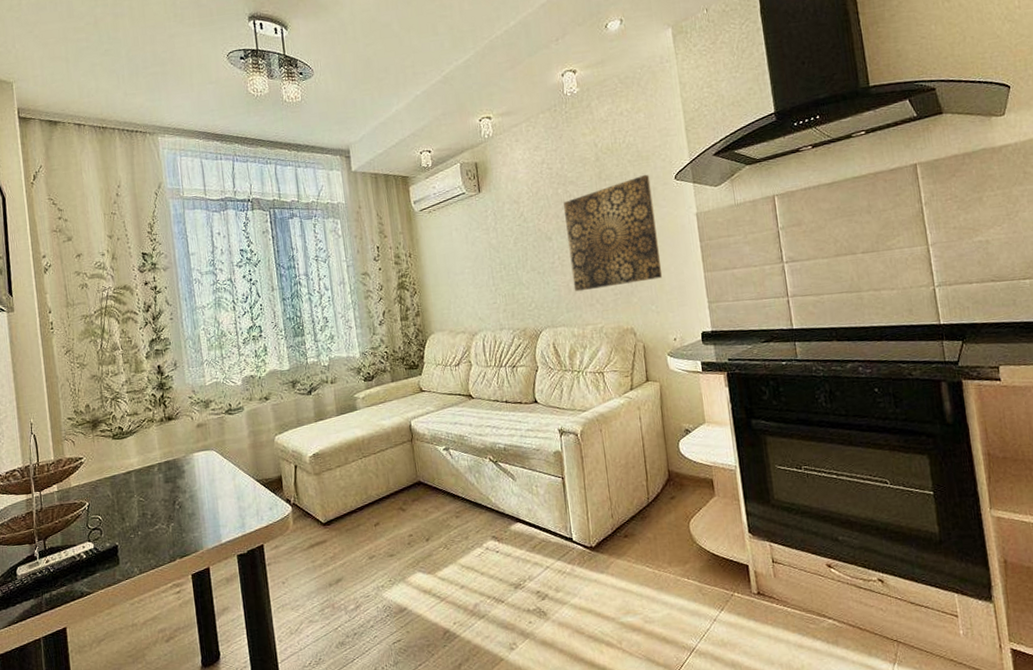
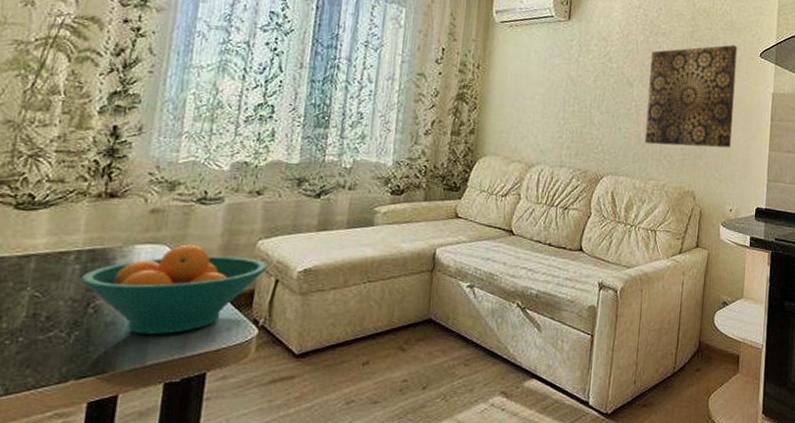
fruit bowl: none [165,447,286,520] -> present [80,244,268,335]

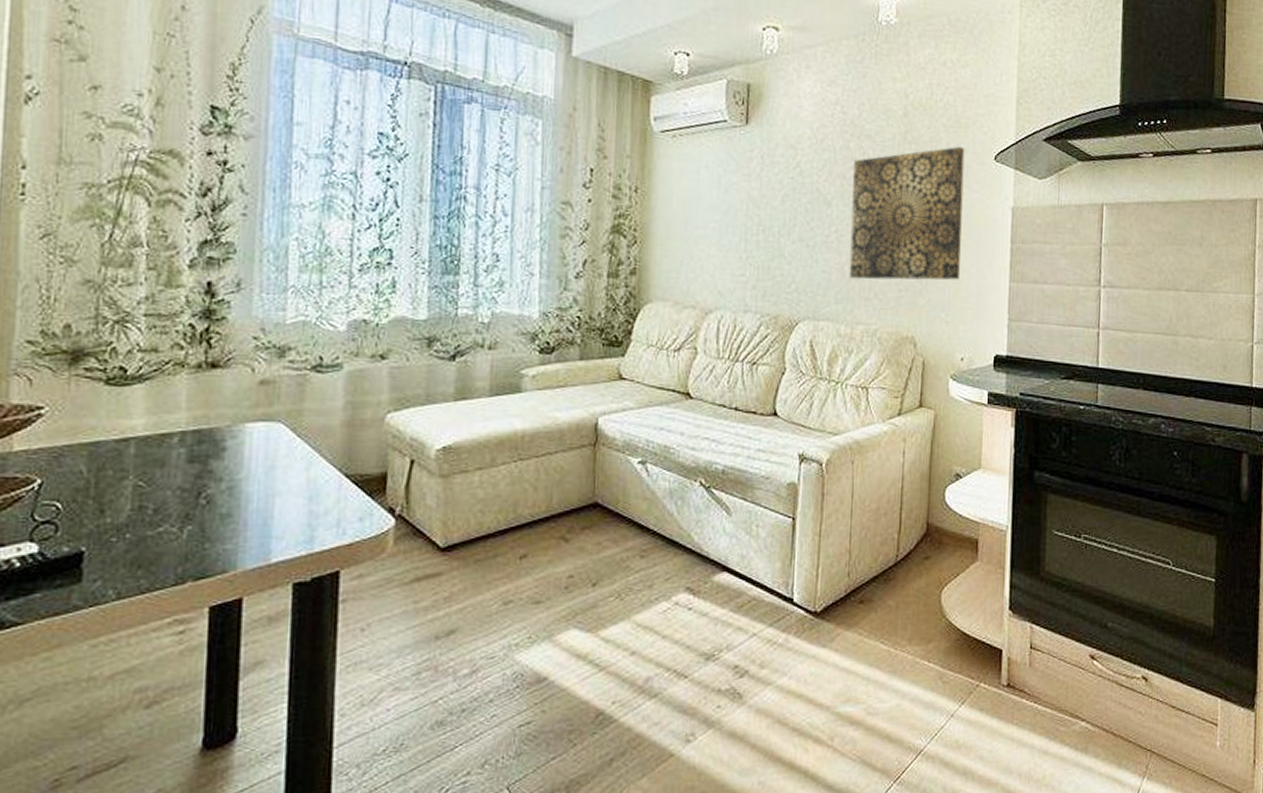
fruit bowl: present [80,244,268,335] -> none [187,420,400,528]

